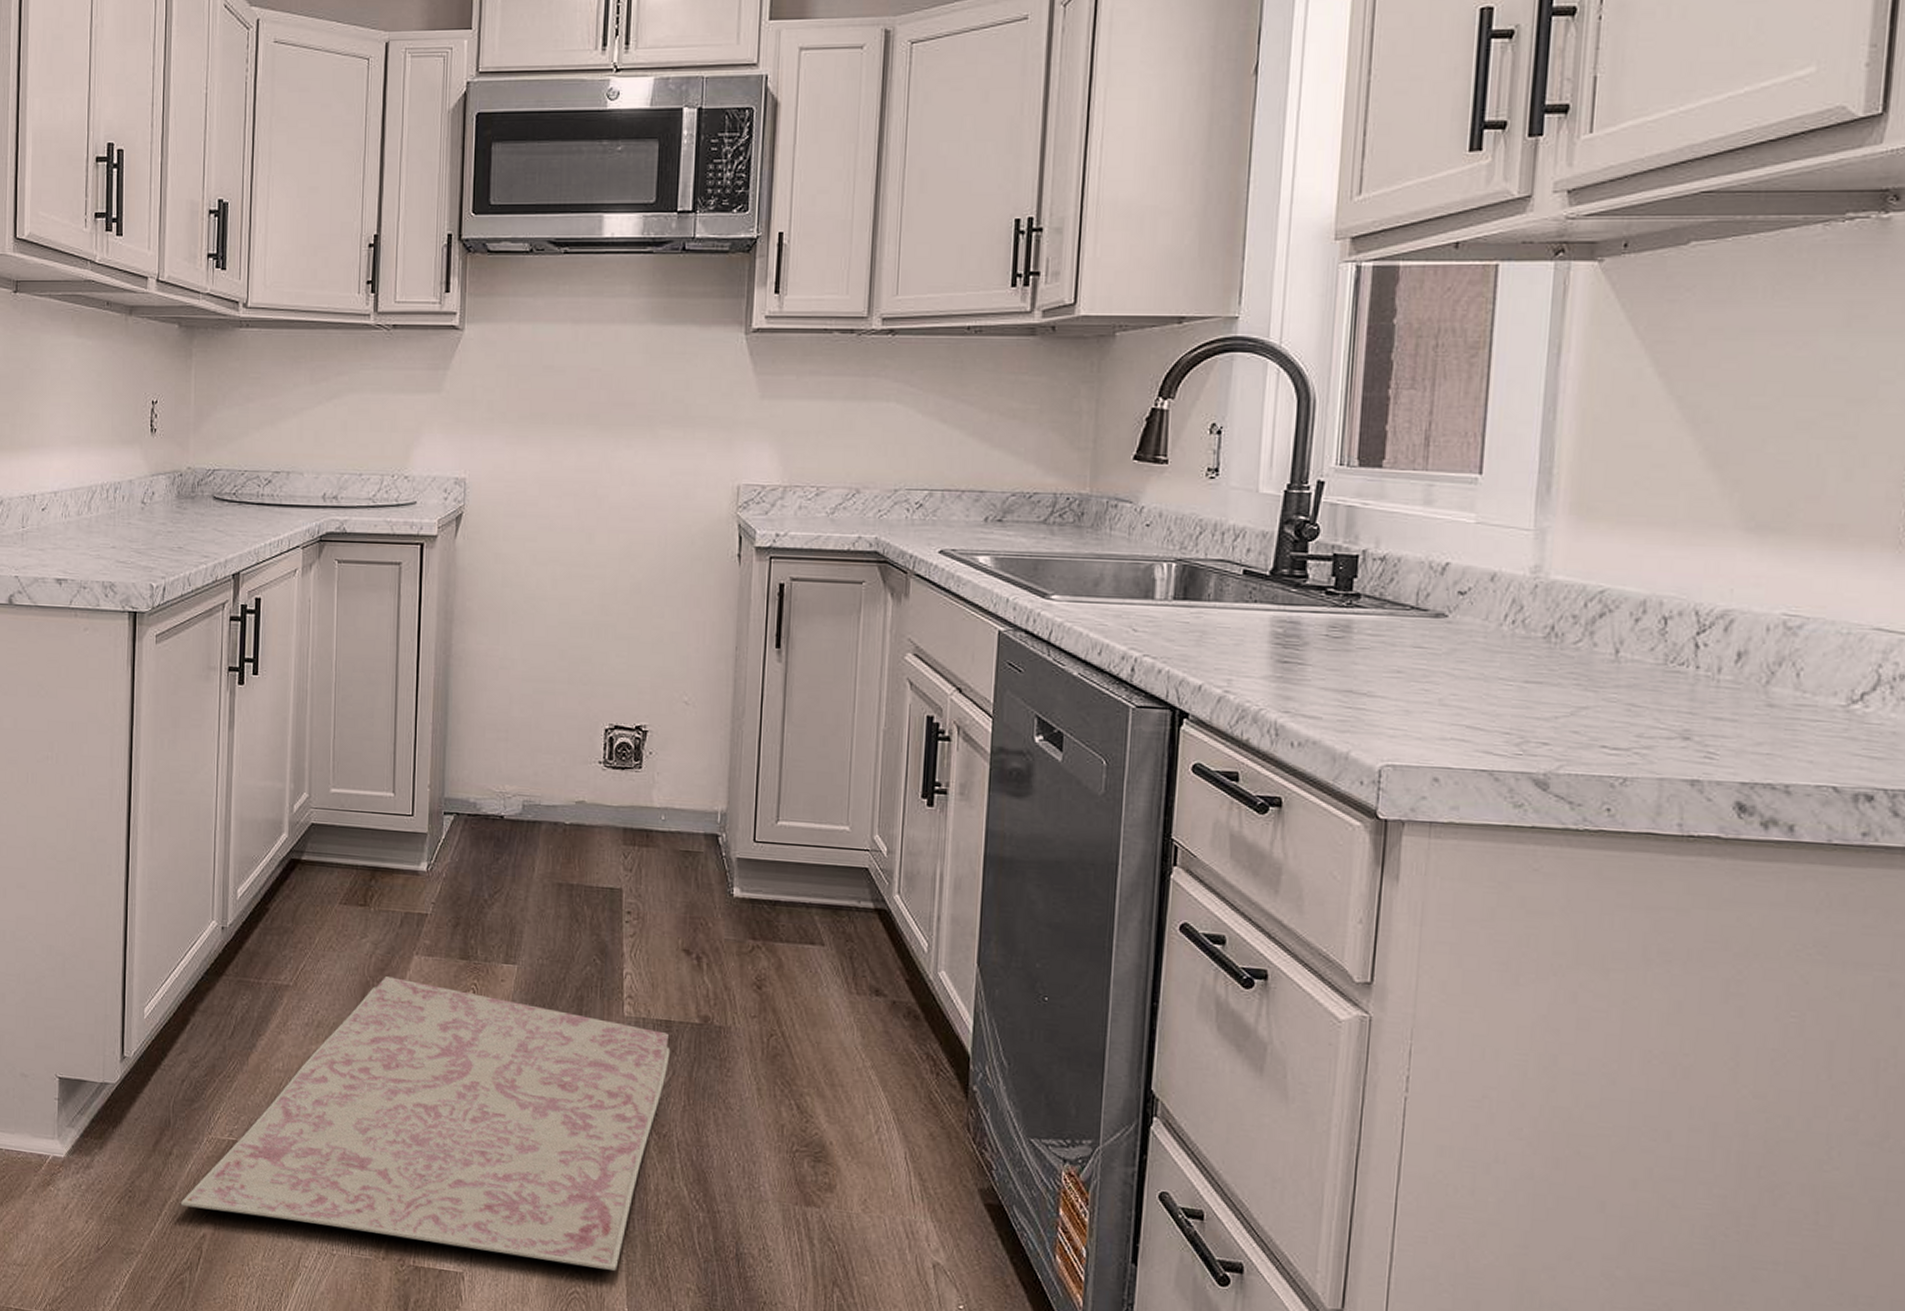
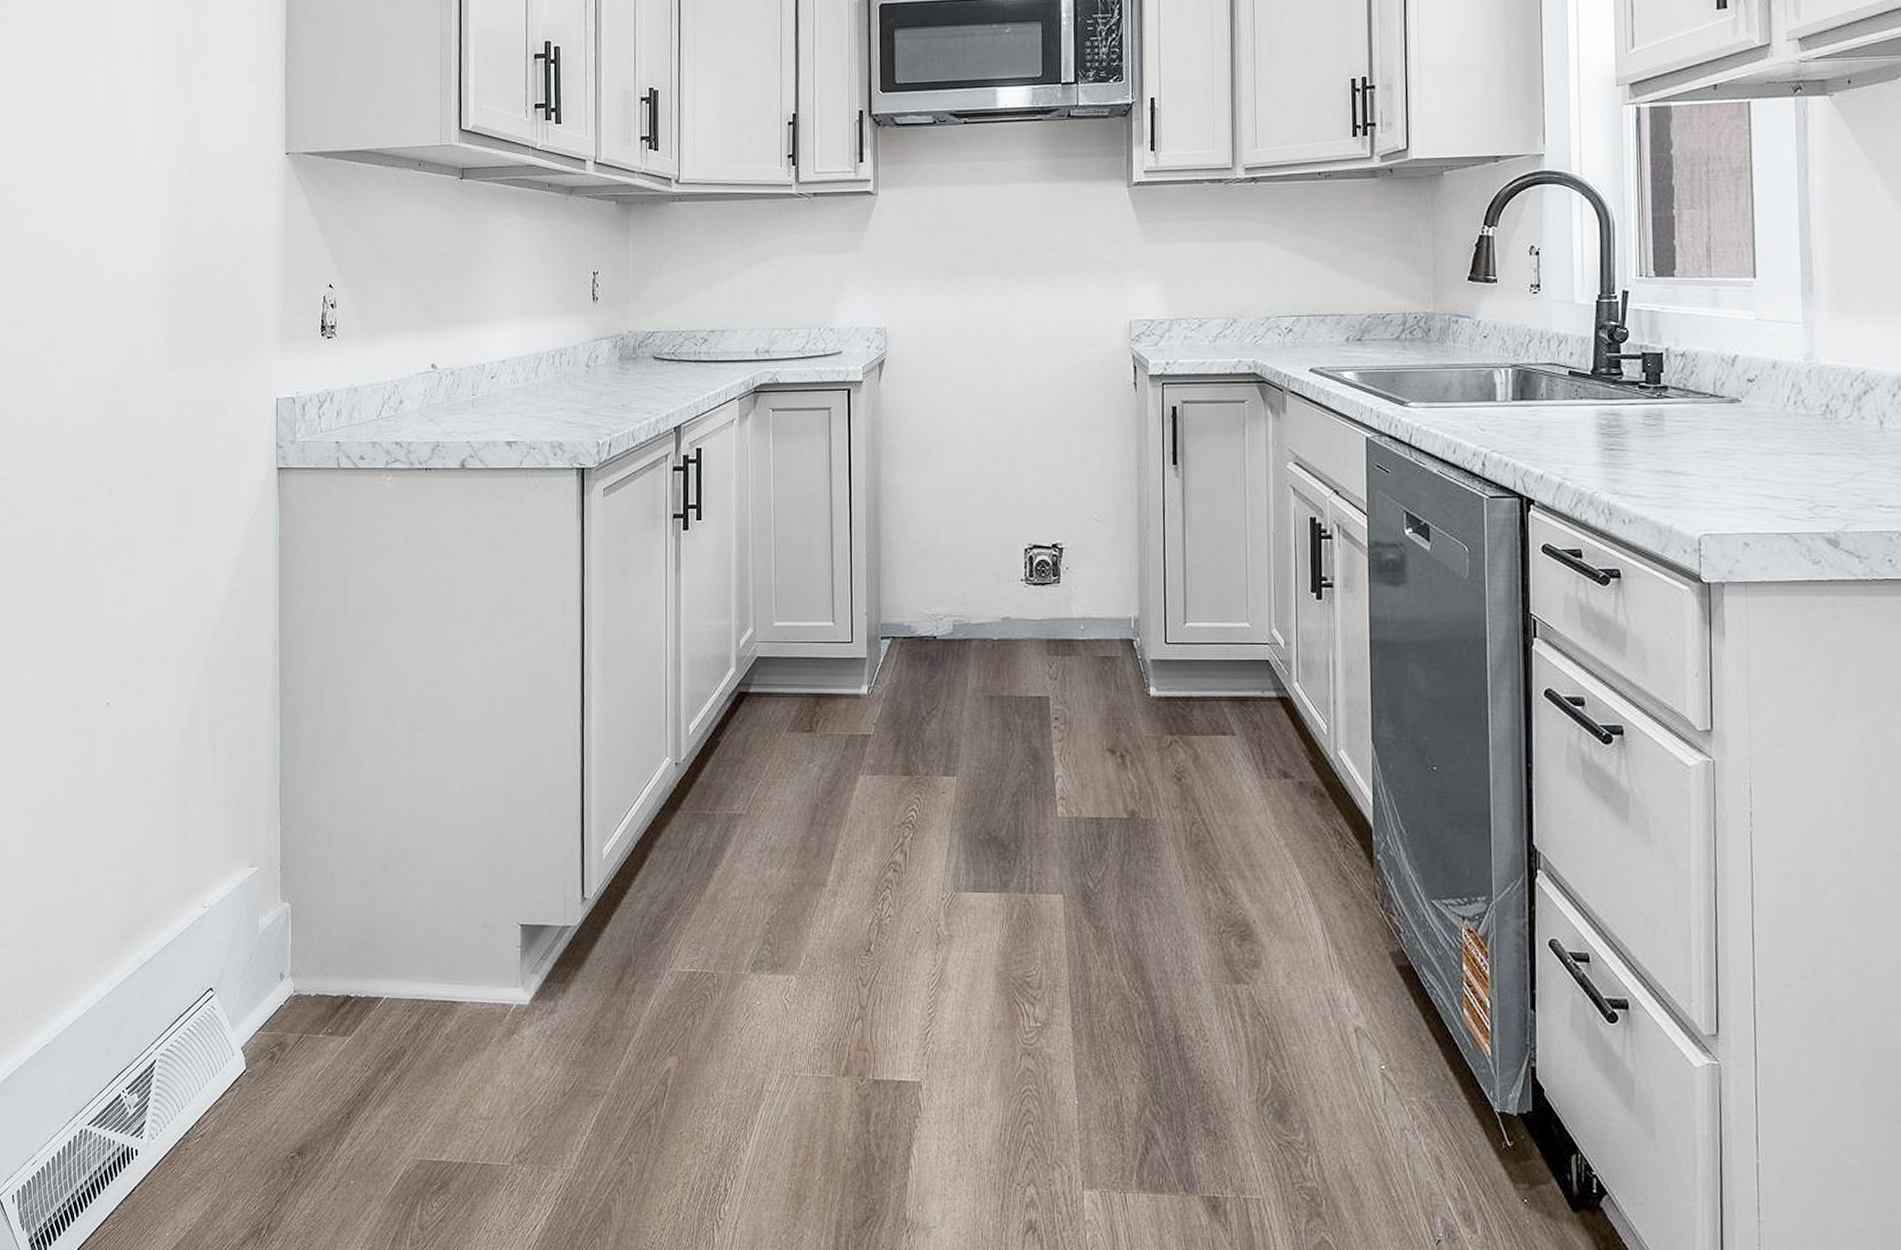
rug: present [180,976,671,1271] -> none [644,798,1103,1065]

